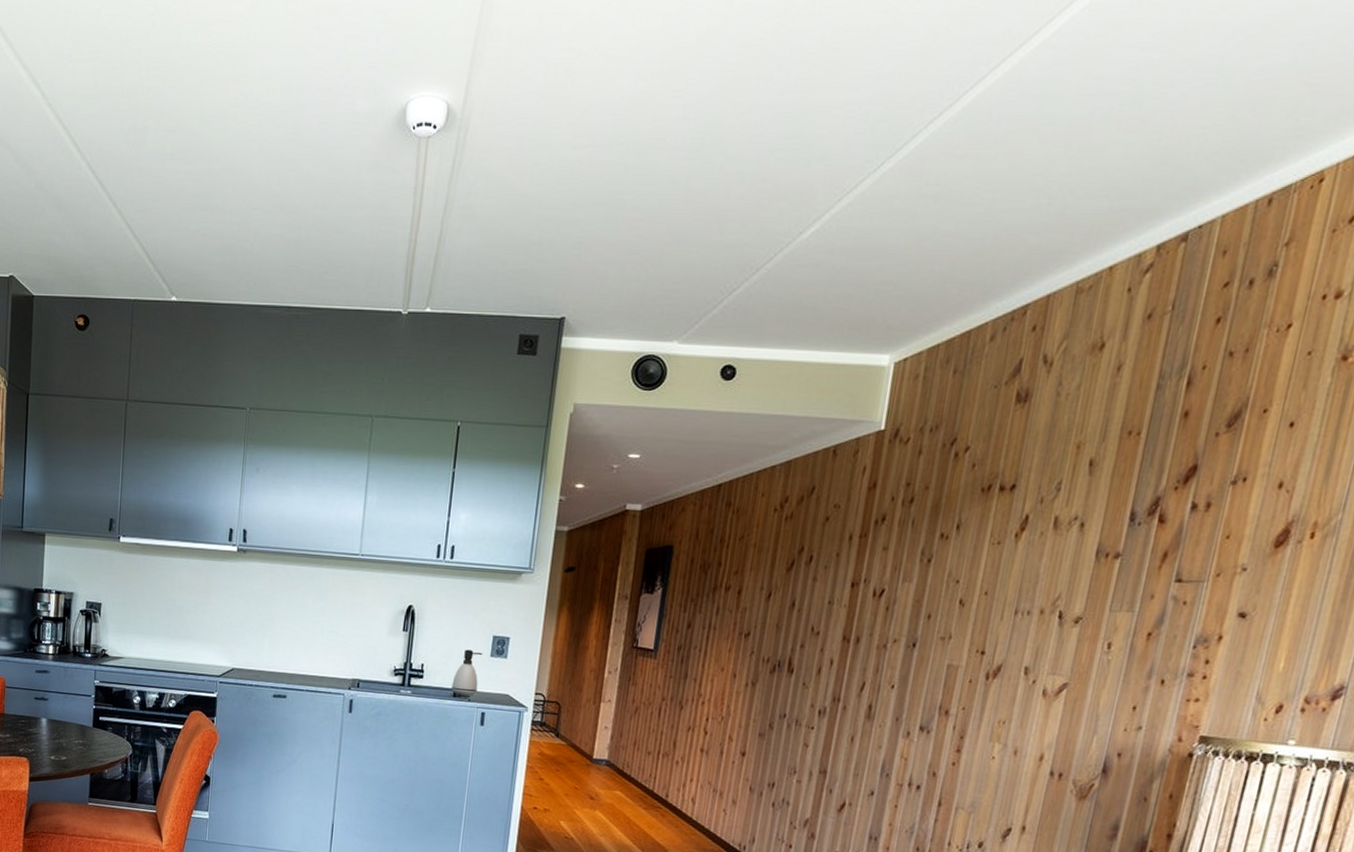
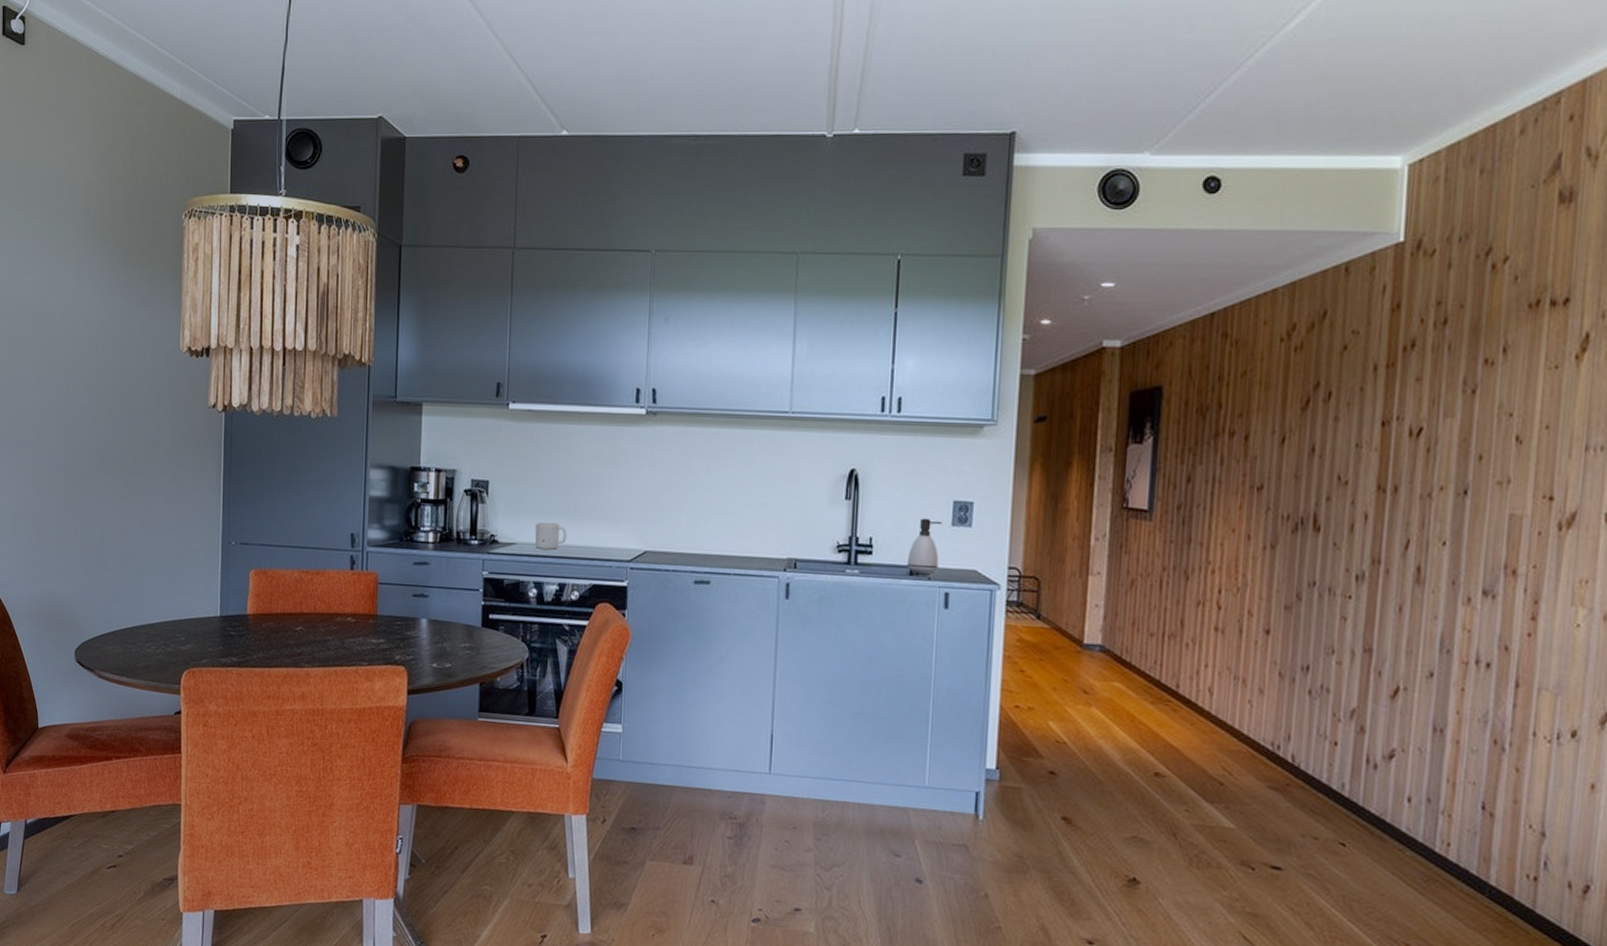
mug: none [139,640,167,664] -> present [534,522,567,550]

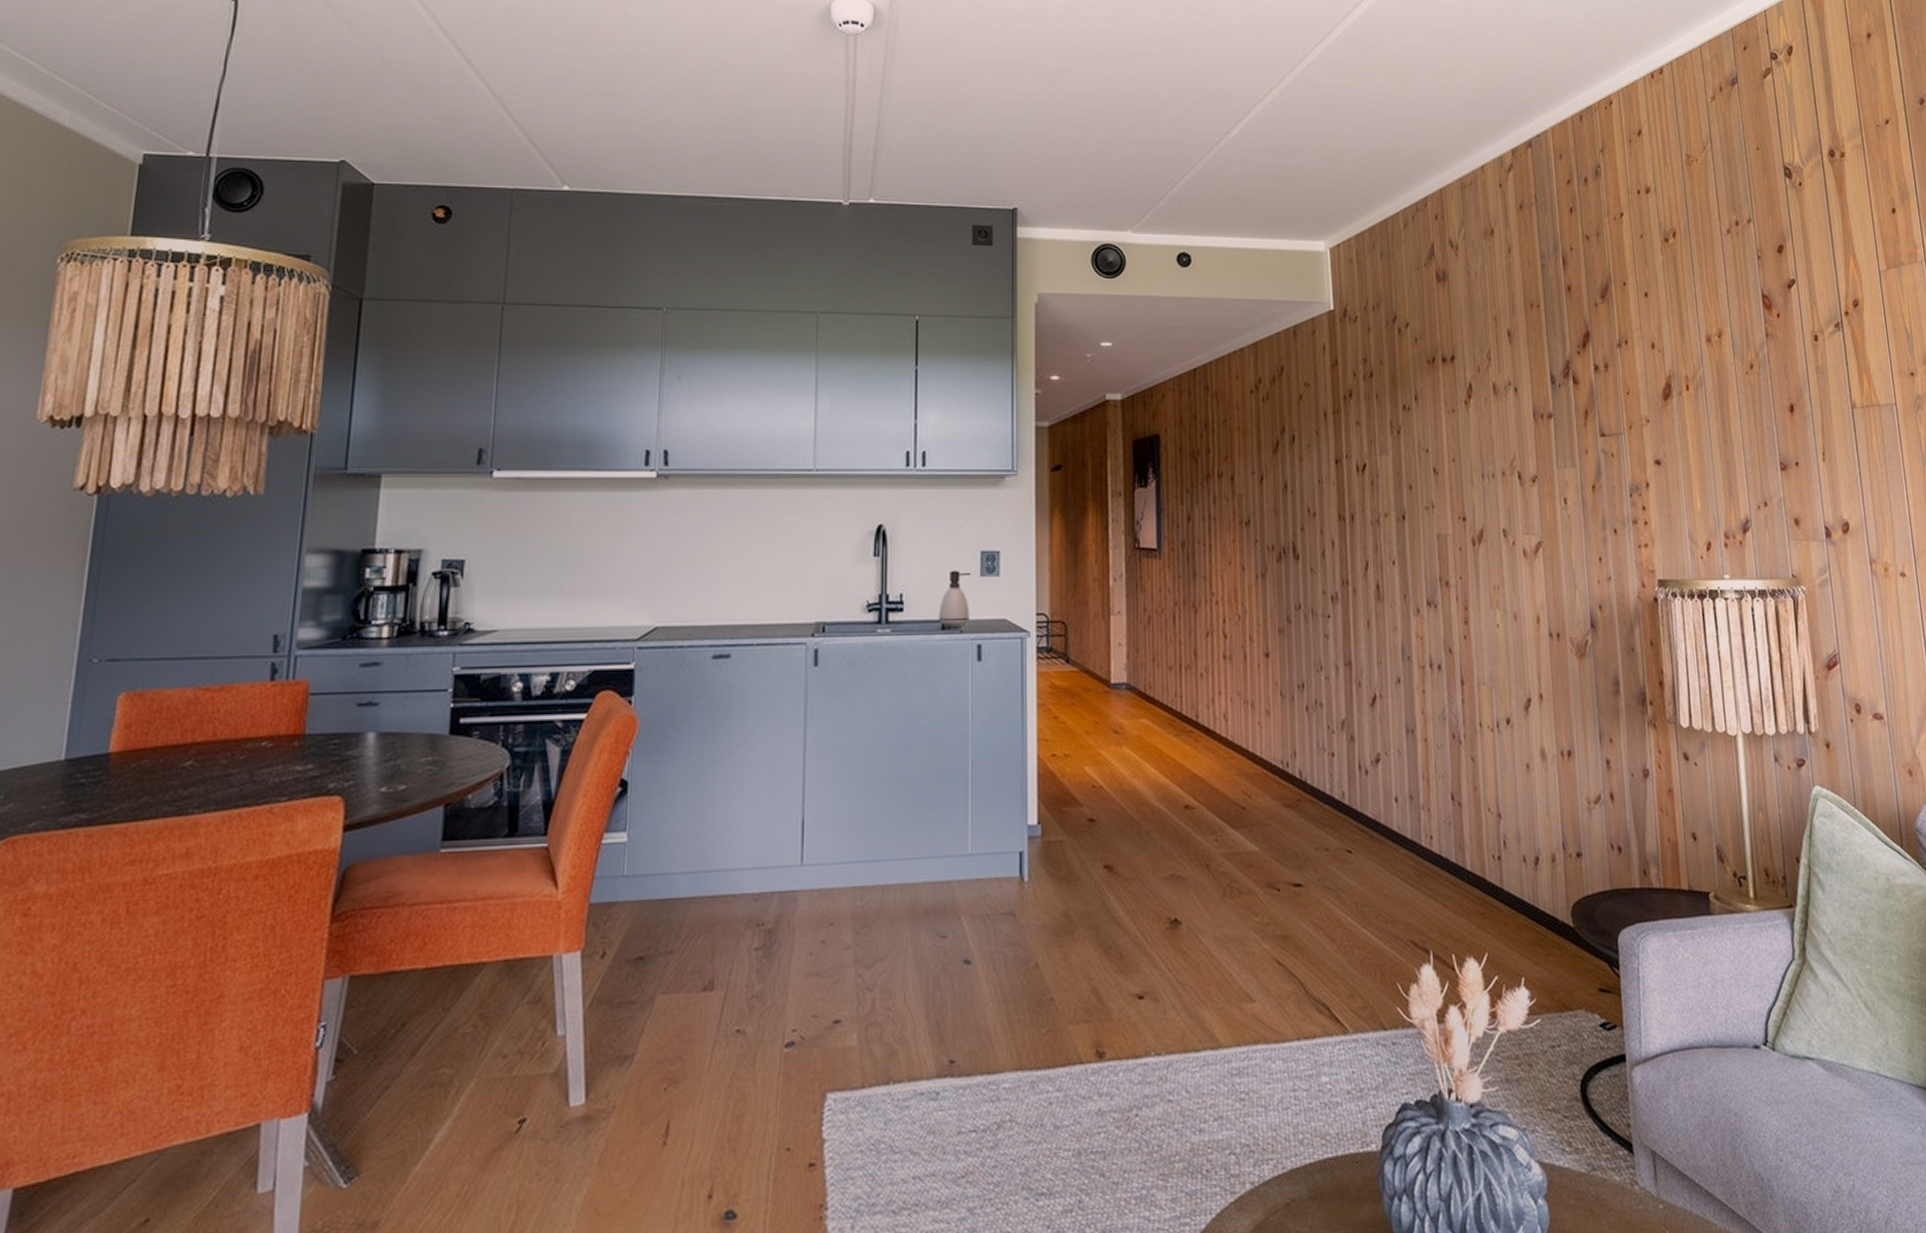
mug: present [534,522,567,550] -> none [521,603,562,634]

